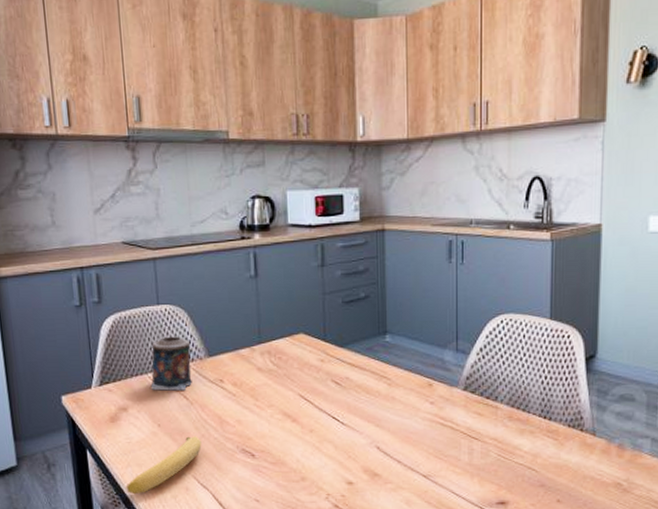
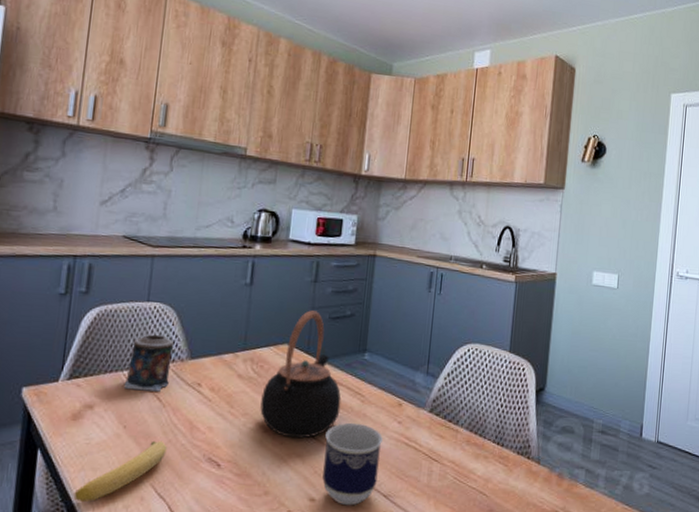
teapot: none [284,296,367,426] -> present [260,310,342,439]
cup: none [355,406,415,487] -> present [322,422,383,506]

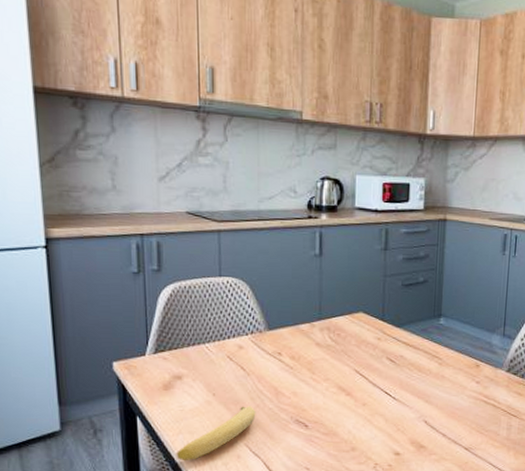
candle: present [123,334,175,392] -> none [207,308,251,362]
teapot: present [260,310,342,439] -> none [341,278,419,400]
cup: present [322,422,383,506] -> none [405,384,462,458]

